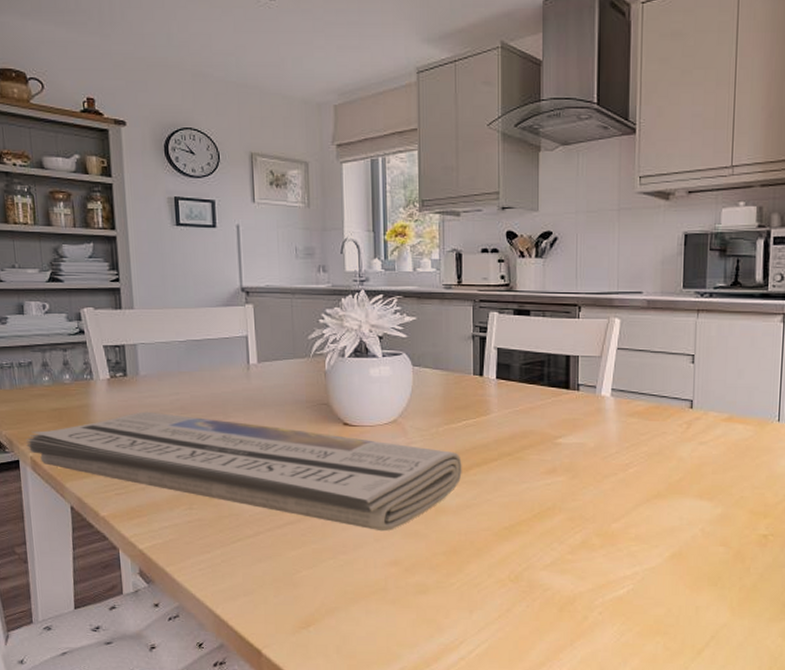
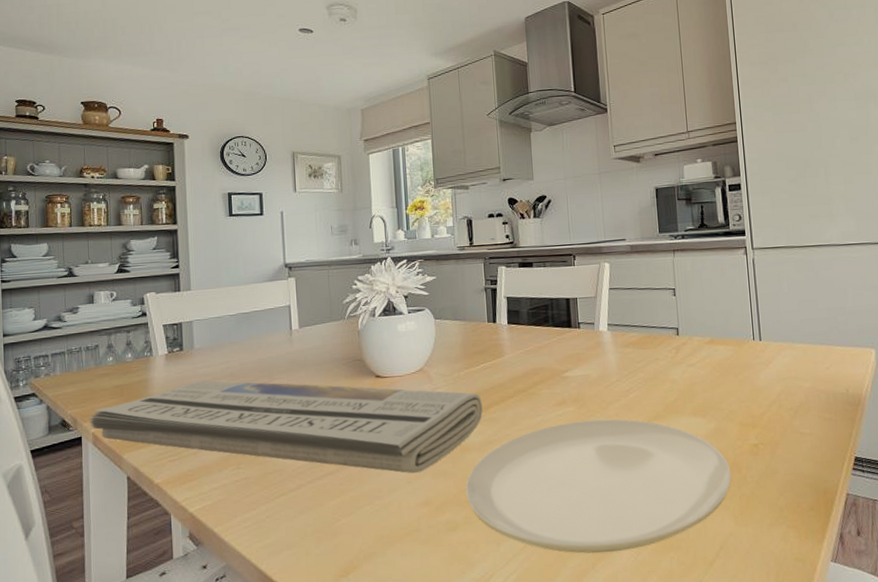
plate: none [438,491,734,631] -> present [465,419,732,553]

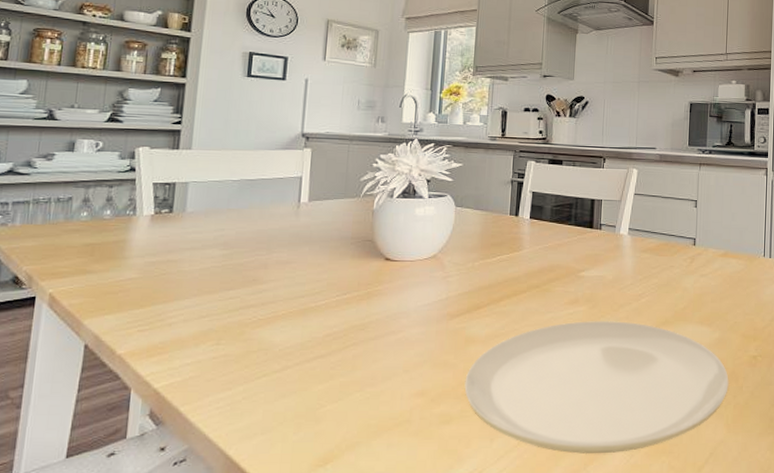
newspaper: present [88,380,483,474] -> none [47,247,494,363]

